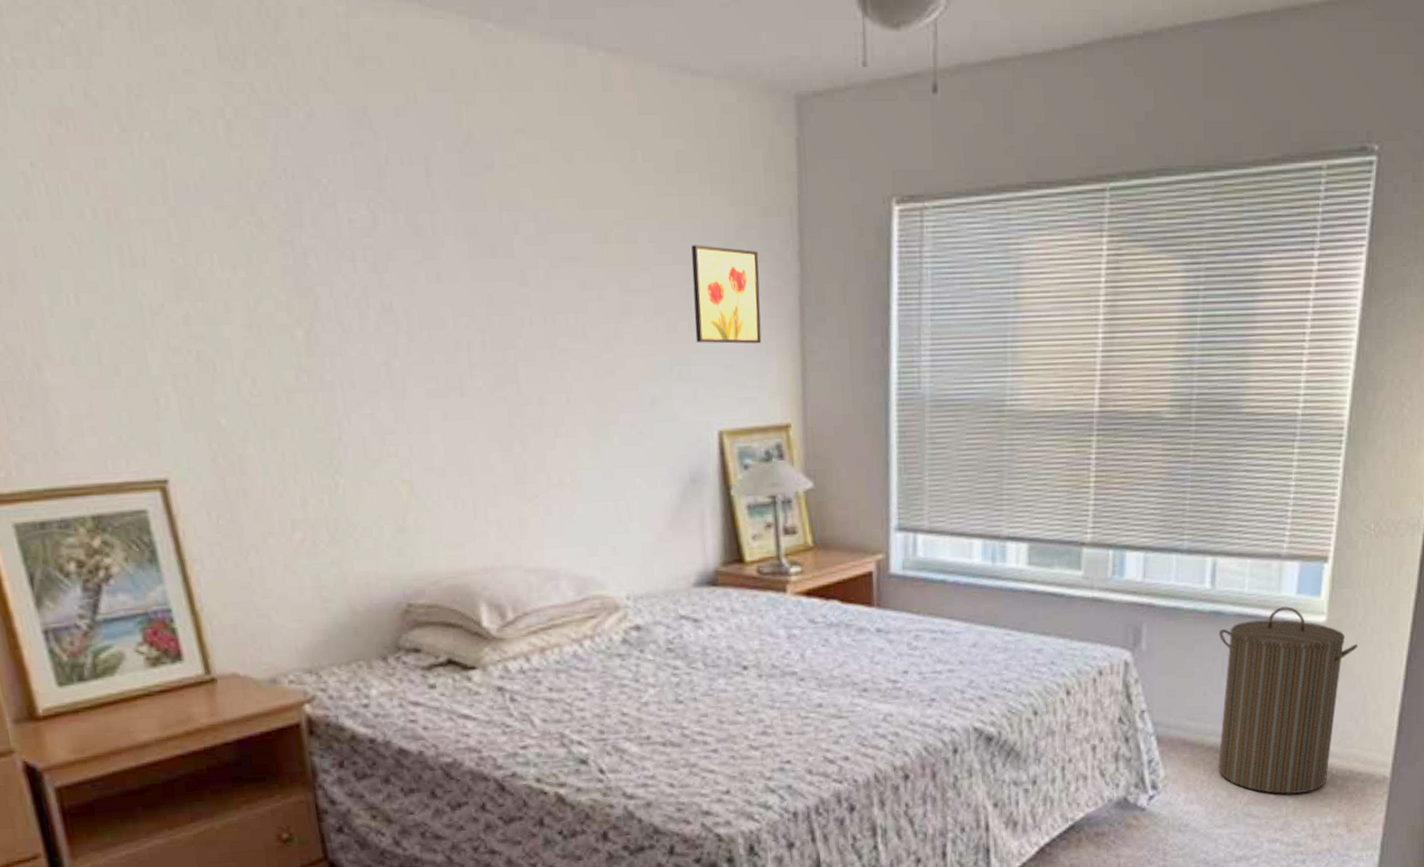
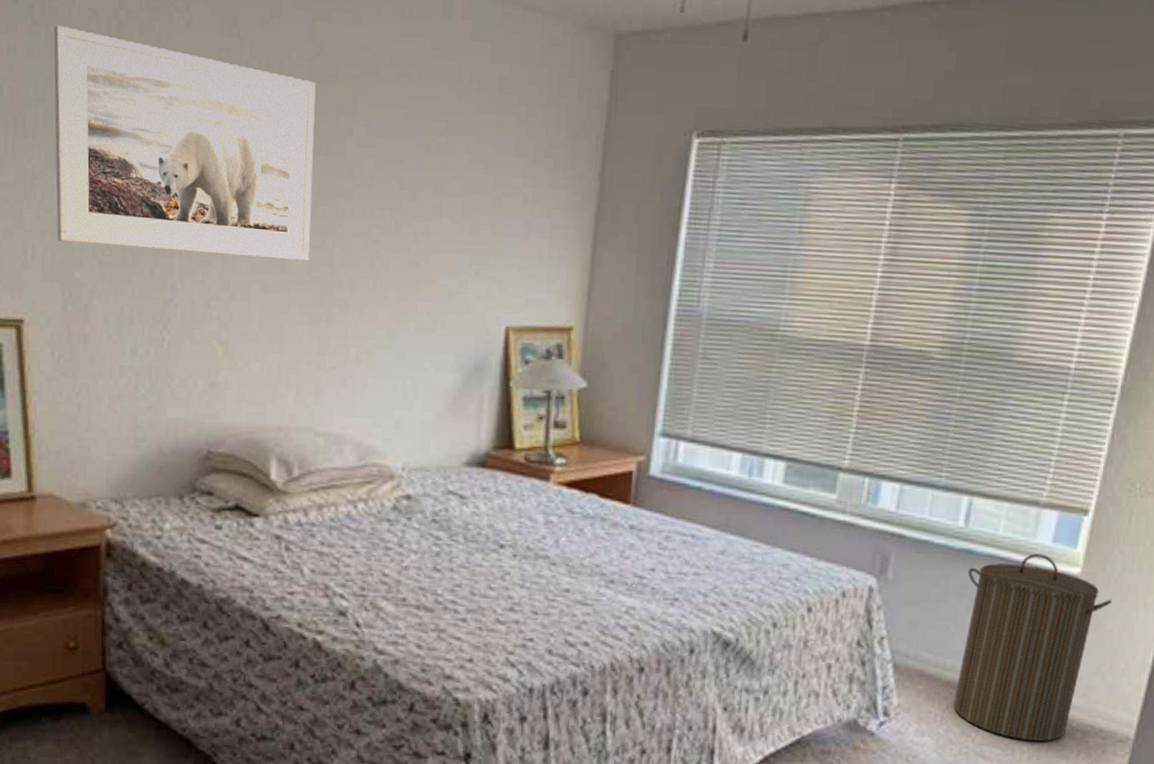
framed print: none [148,130,490,385] -> present [53,25,316,261]
wall art: present [691,245,762,344] -> none [496,158,563,252]

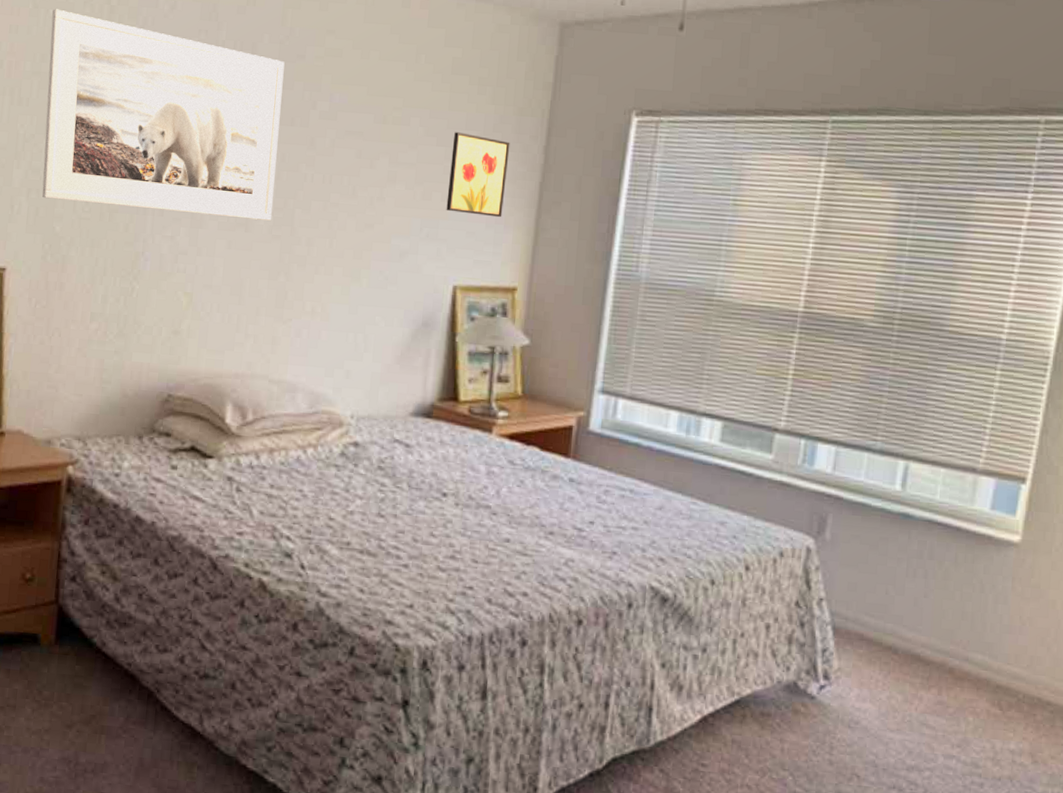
wall art: none [496,158,563,252] -> present [446,132,510,218]
laundry hamper: present [953,553,1112,741] -> none [895,519,1054,713]

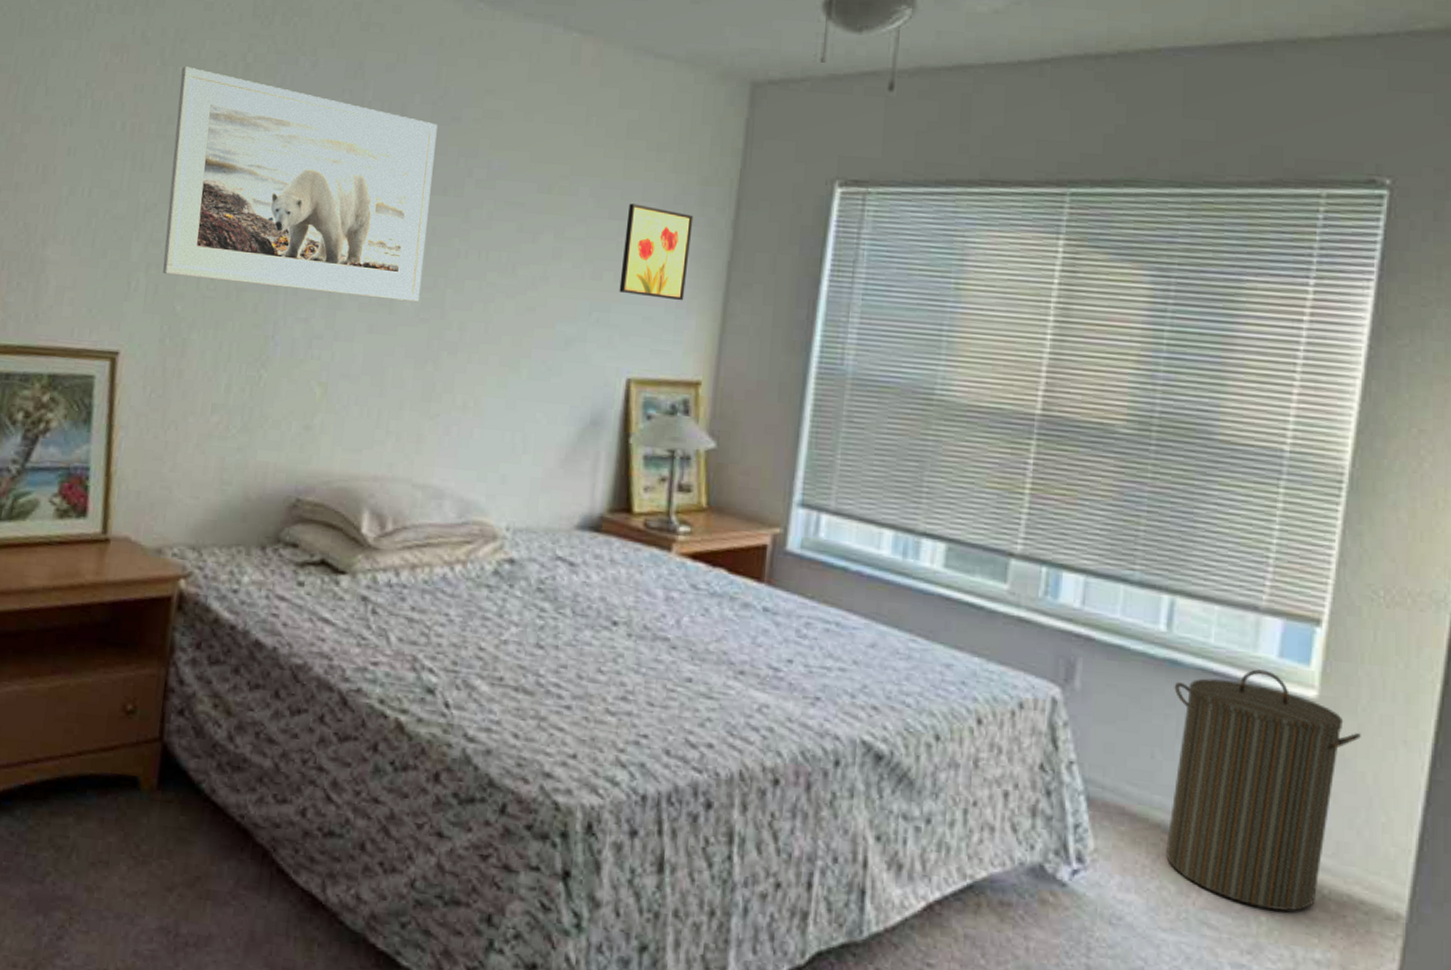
laundry hamper: none [895,519,1054,713] -> present [1166,669,1361,912]

